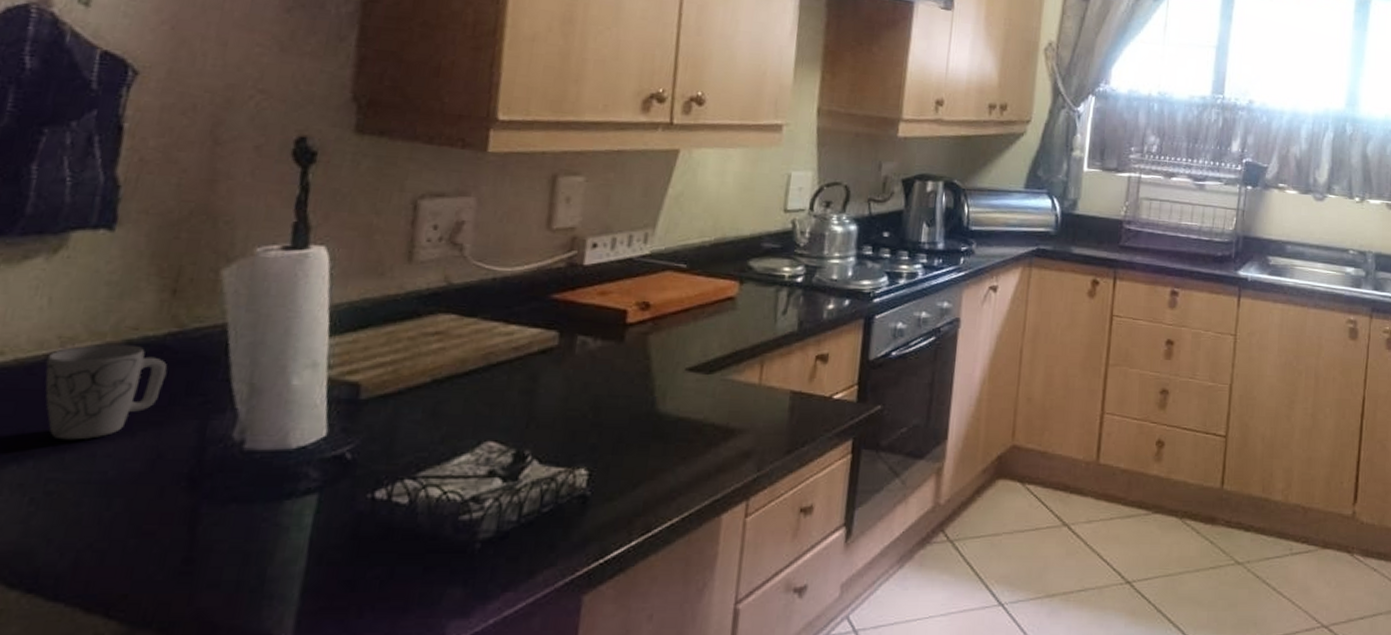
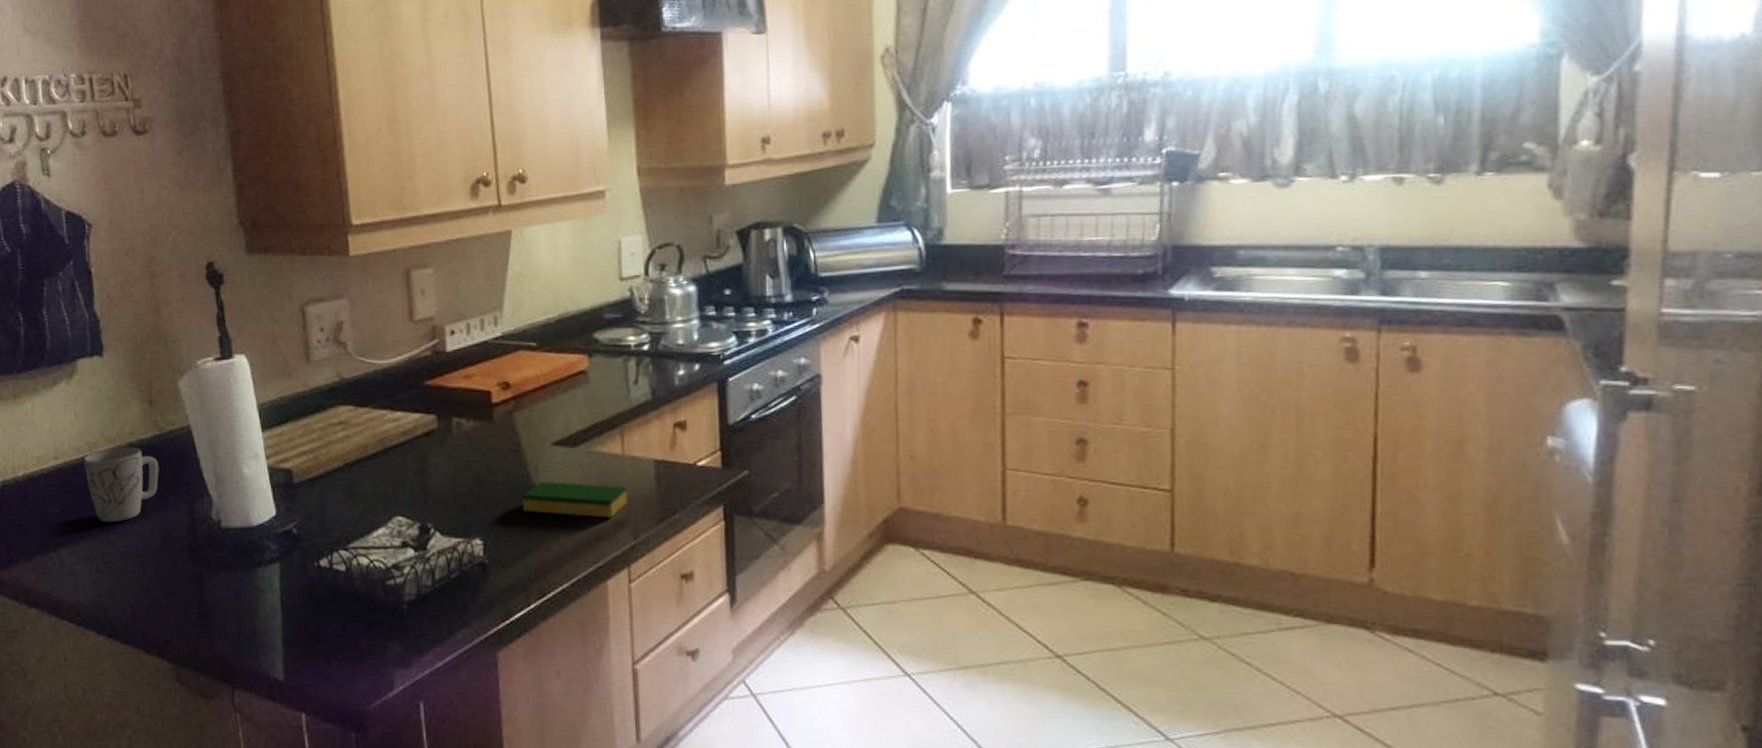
dish sponge: none [641,408,759,449] -> present [522,482,628,518]

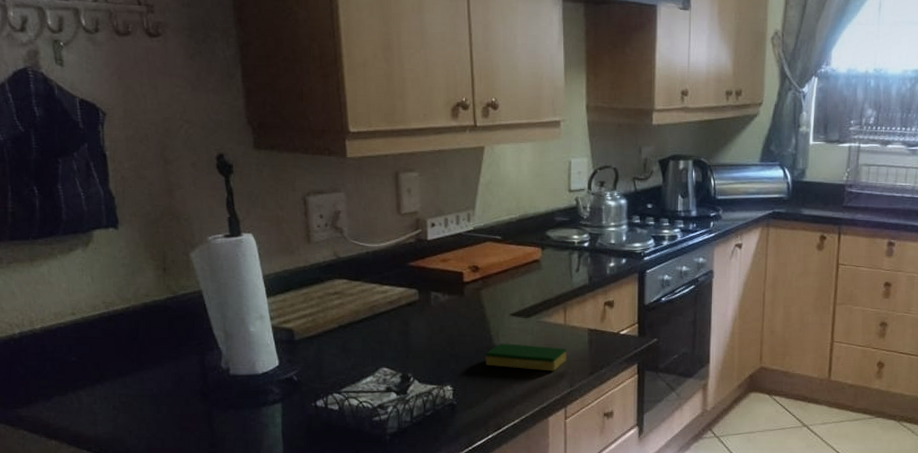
mug: present [83,446,159,523] -> none [100,306,173,369]

